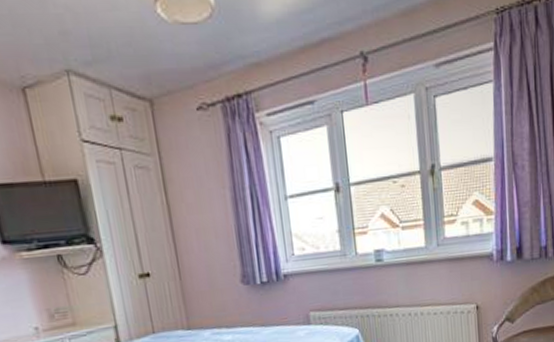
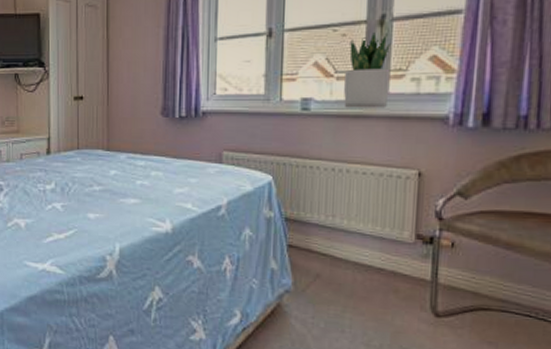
planter: none [408,182,446,256] -> present [344,32,391,108]

